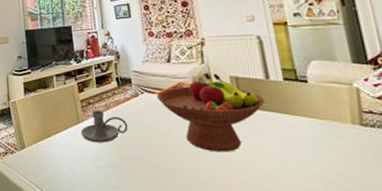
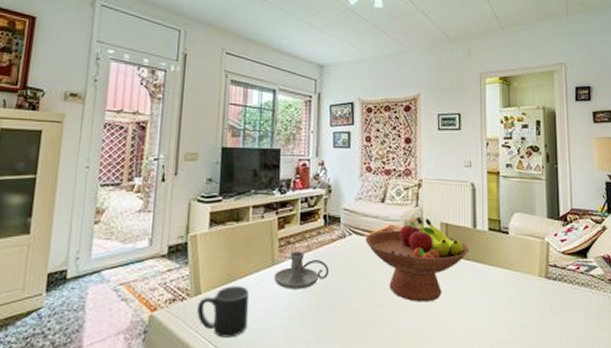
mug: none [24,141,66,183] -> present [197,286,250,338]

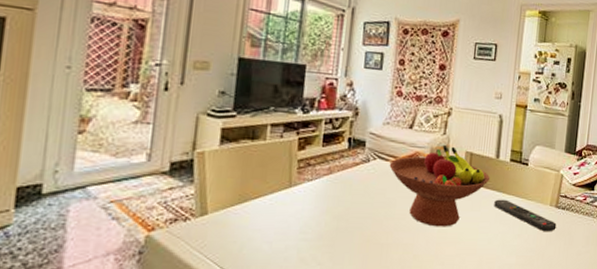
mug: present [197,286,250,338] -> none [202,207,263,259]
candle holder: present [274,251,329,290] -> none [290,173,350,212]
remote control: none [477,271,550,306] -> present [494,199,557,232]

